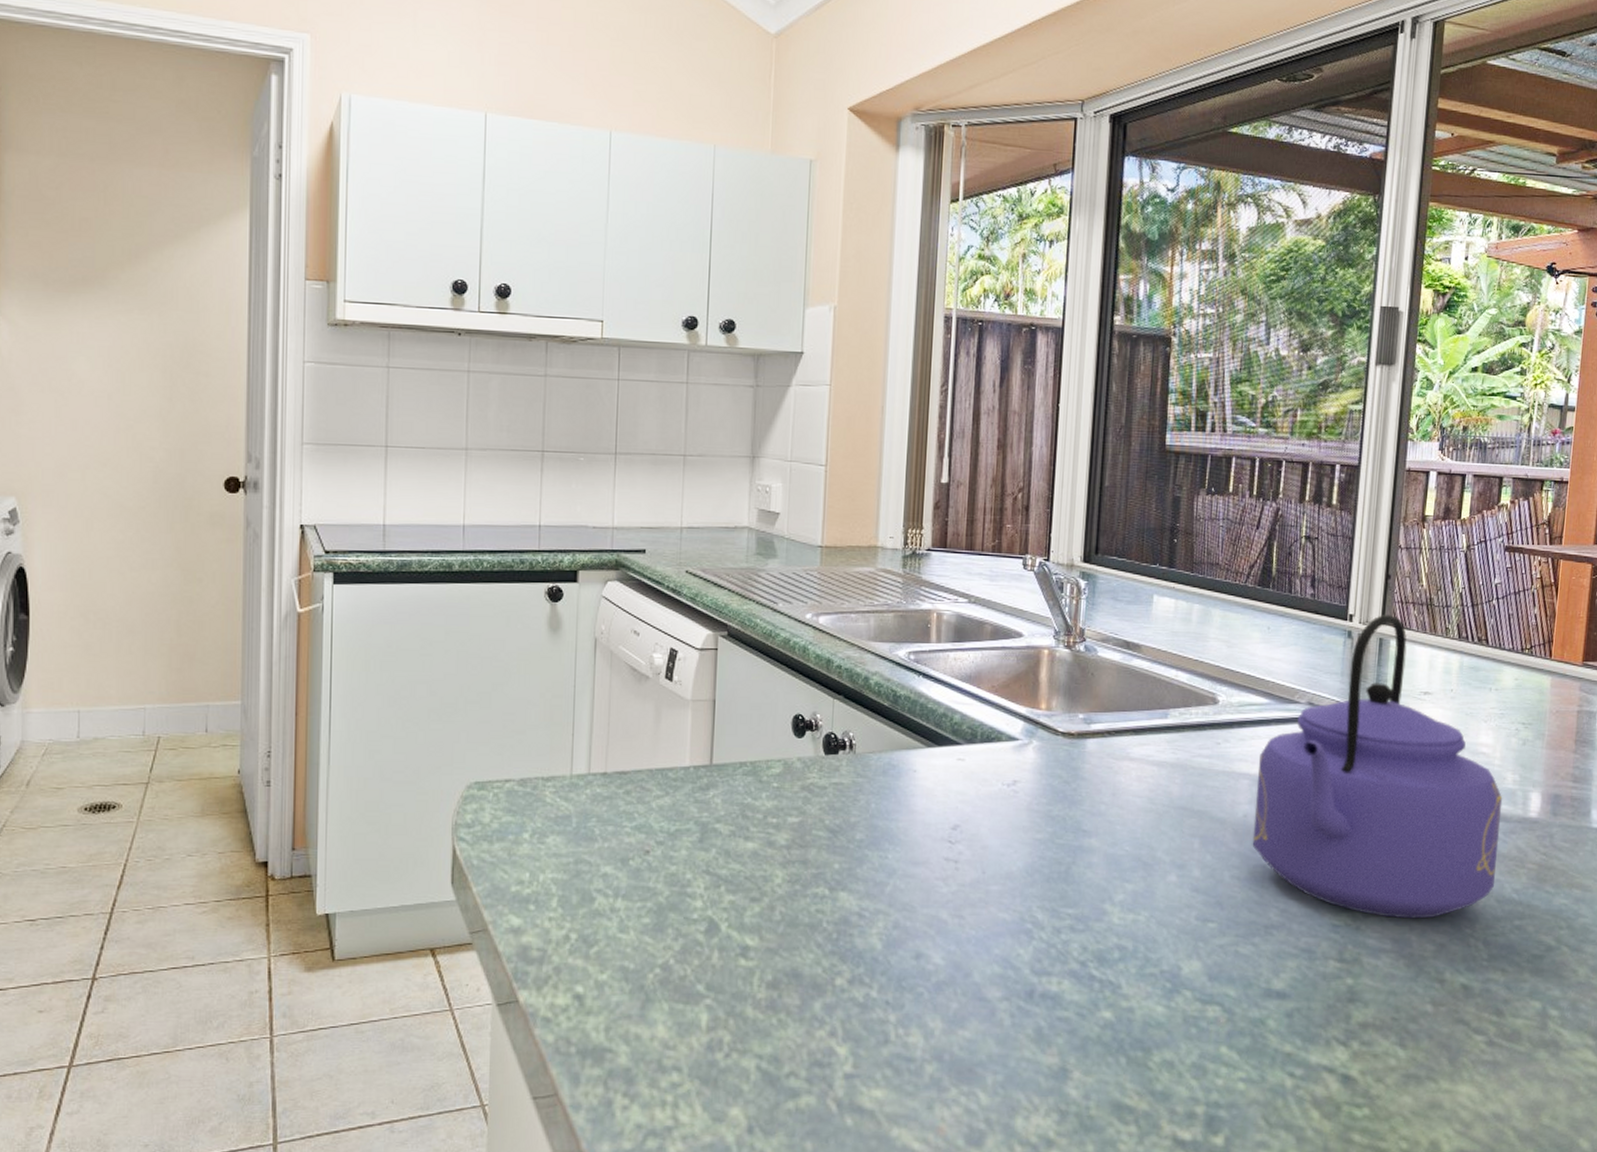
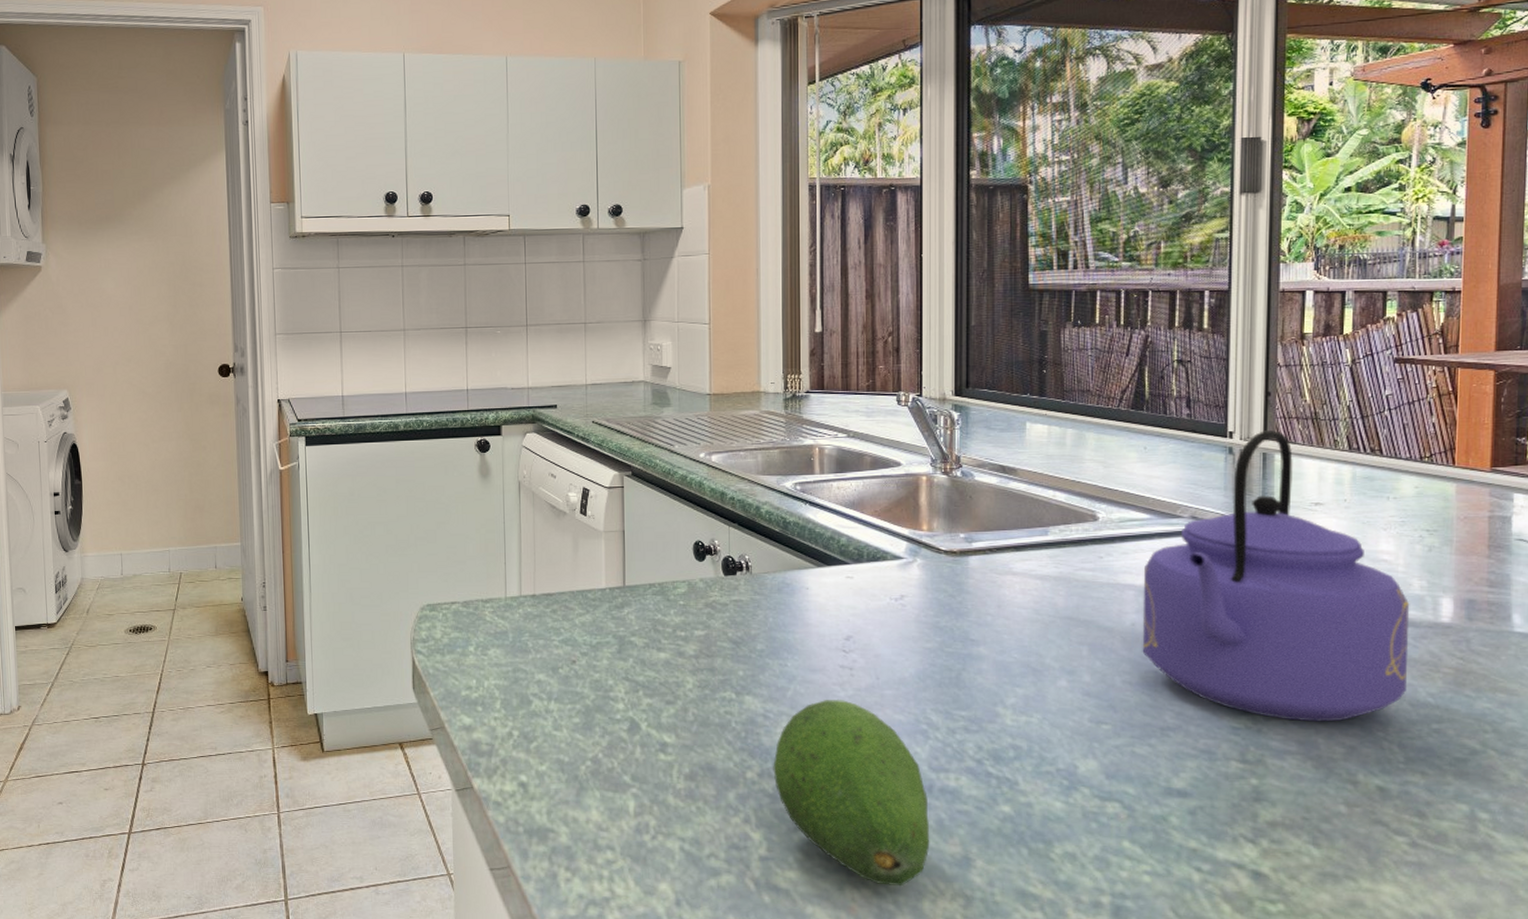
fruit: none [865,895,1028,1103] -> present [773,699,930,887]

